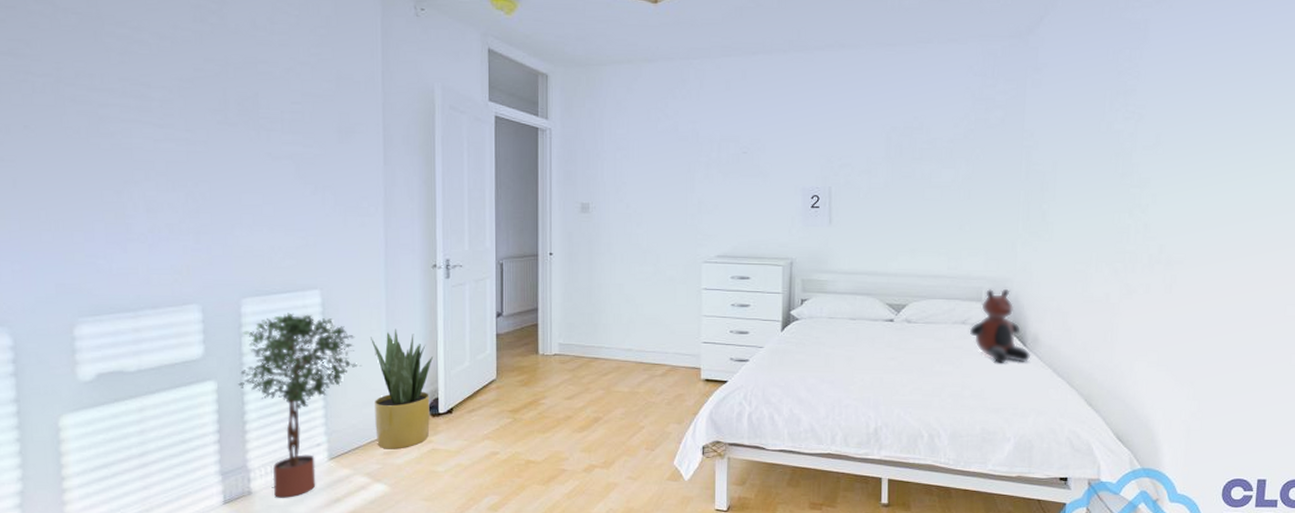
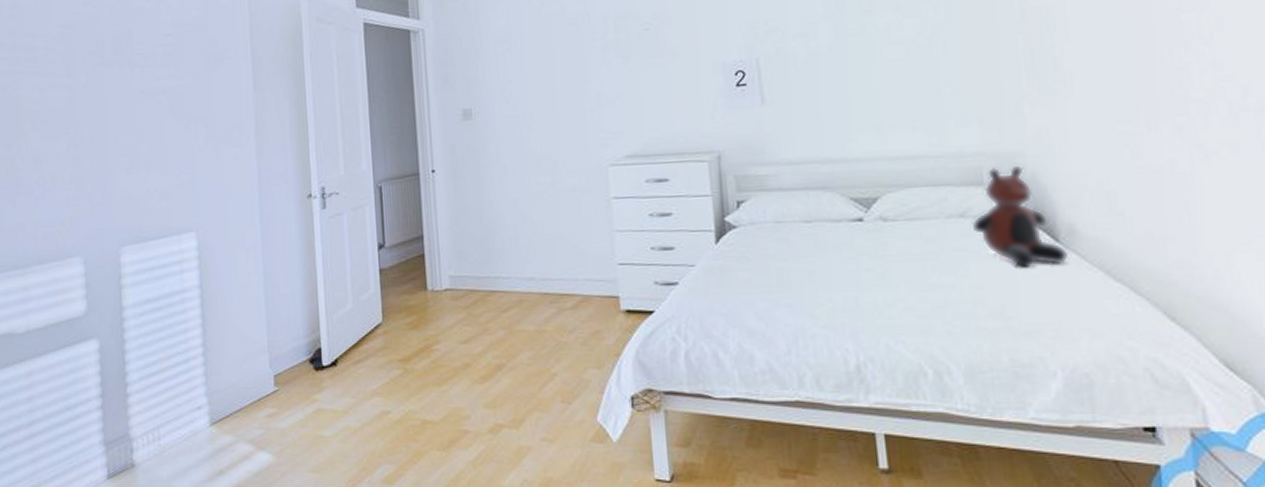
potted tree: present [238,313,361,498] -> none [119,259,239,471]
planter: present [371,328,434,449] -> none [248,270,314,411]

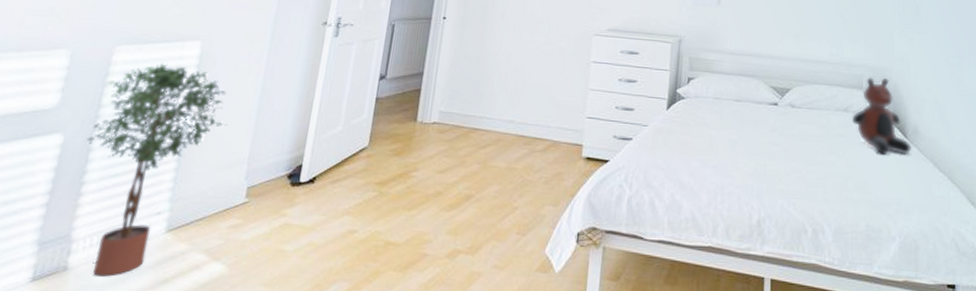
potted tree: none [119,259,239,471] -> present [87,63,227,277]

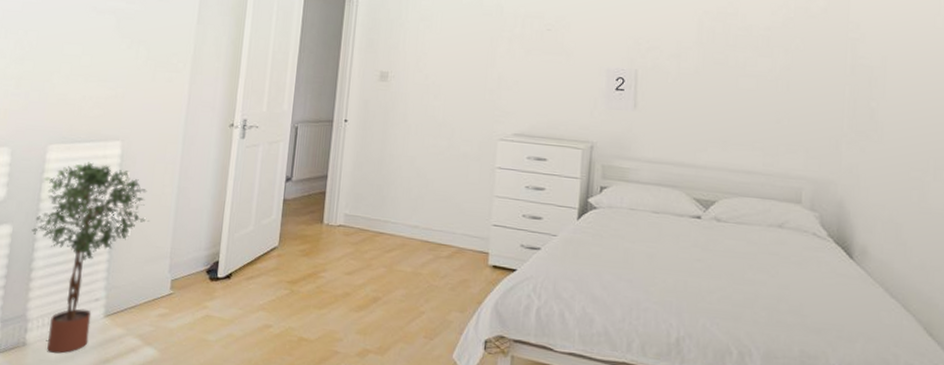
teddy bear: present [851,77,912,155] -> none [787,191,859,278]

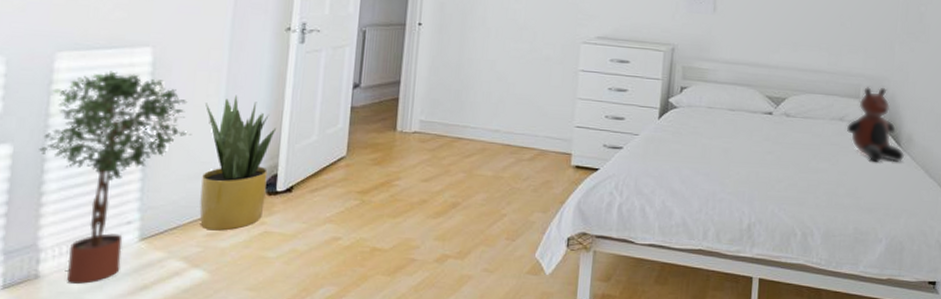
planter: none [153,185,220,312] -> present [199,95,277,231]
teddy bear: none [787,191,859,278] -> present [846,87,905,162]

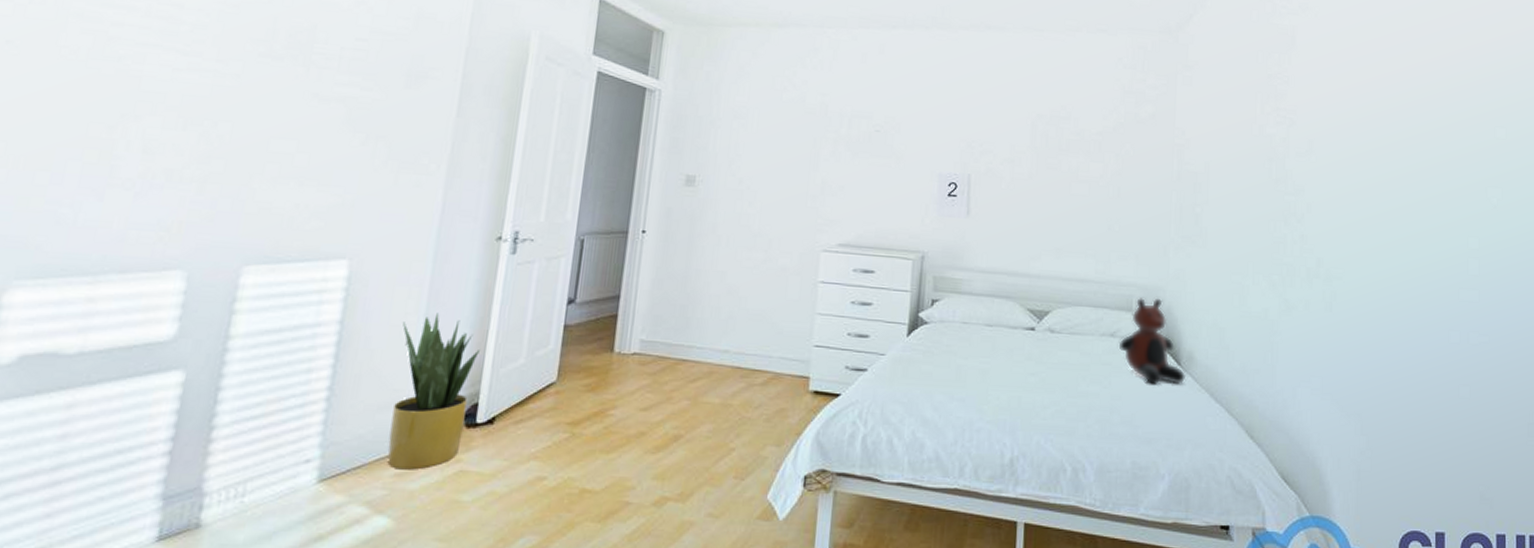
potted tree: present [39,71,191,284] -> none [214,286,385,534]

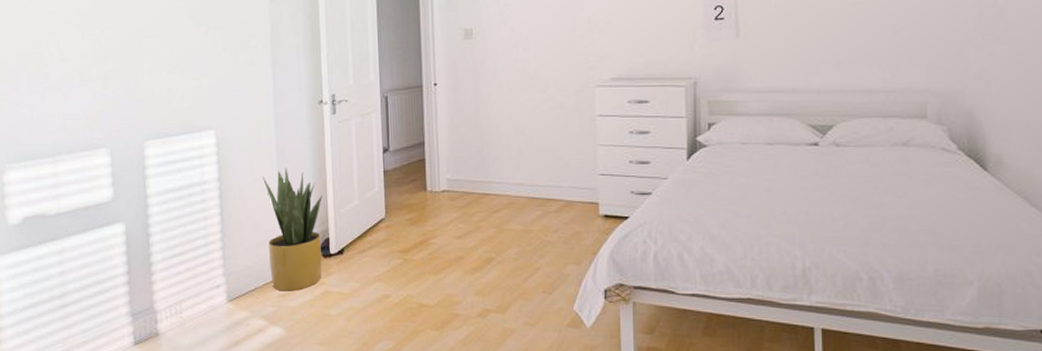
teddy bear: present [1118,298,1187,384] -> none [913,102,994,191]

